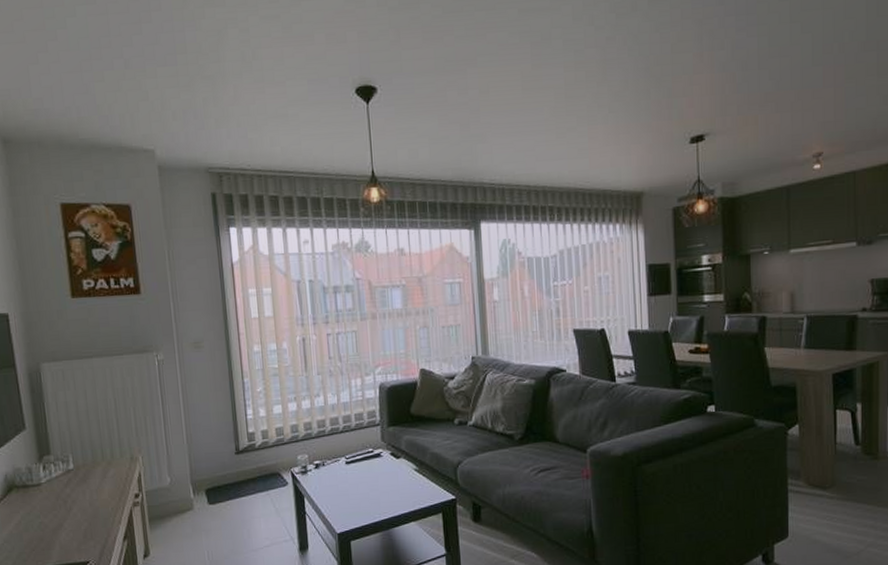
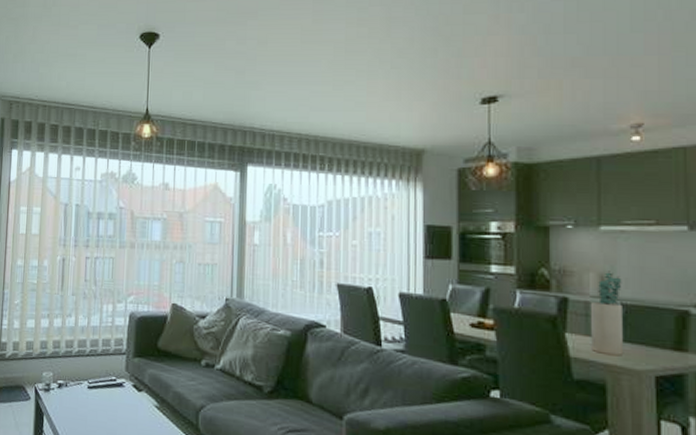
vase: none [783,288,809,362] -> present [590,271,624,357]

